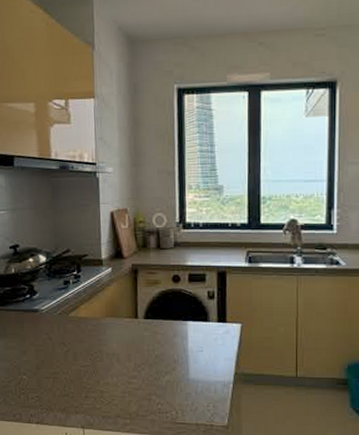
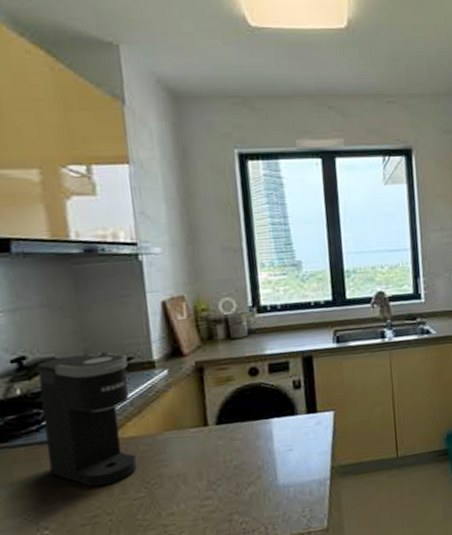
coffee maker: none [25,248,85,351] -> present [37,353,137,487]

